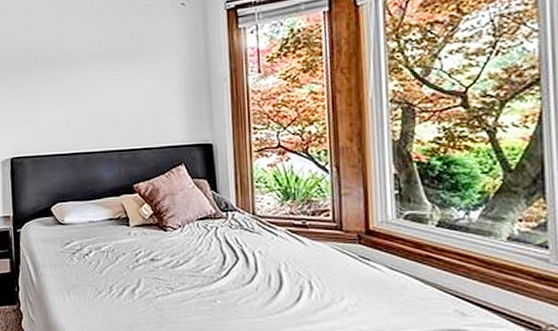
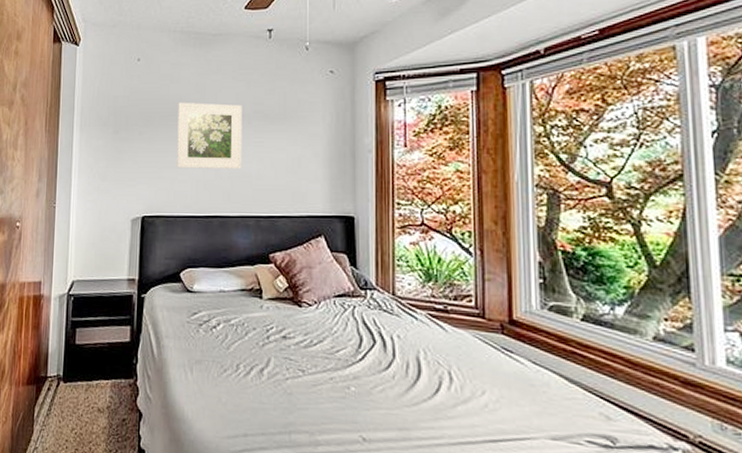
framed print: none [36,44,101,111] -> present [177,102,242,169]

